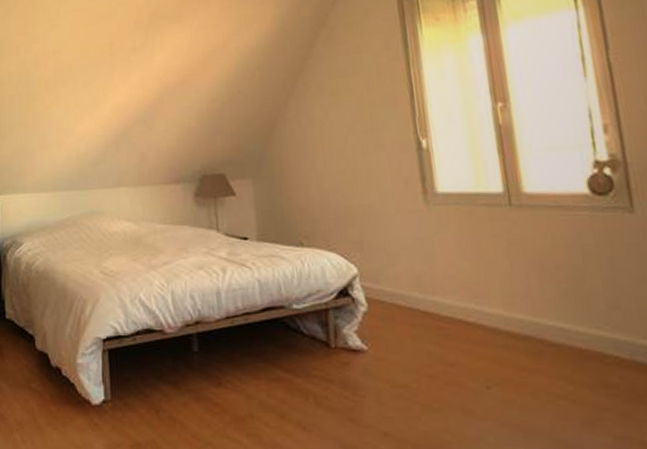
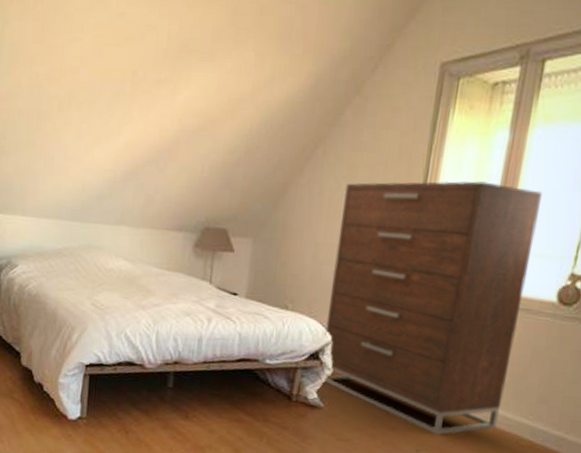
dresser: none [332,84,571,365] -> present [323,181,543,435]

